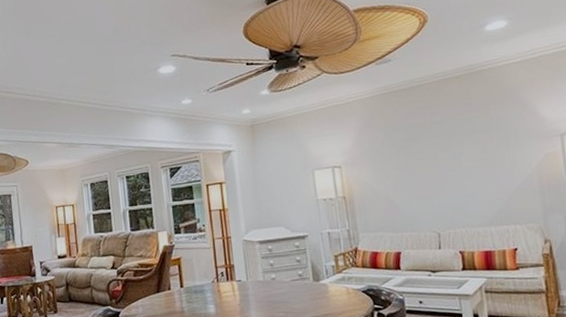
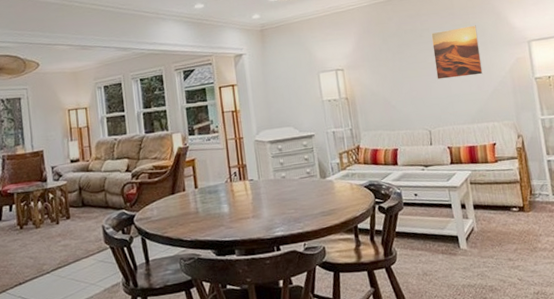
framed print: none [442,117,504,178] -> present [431,25,483,80]

